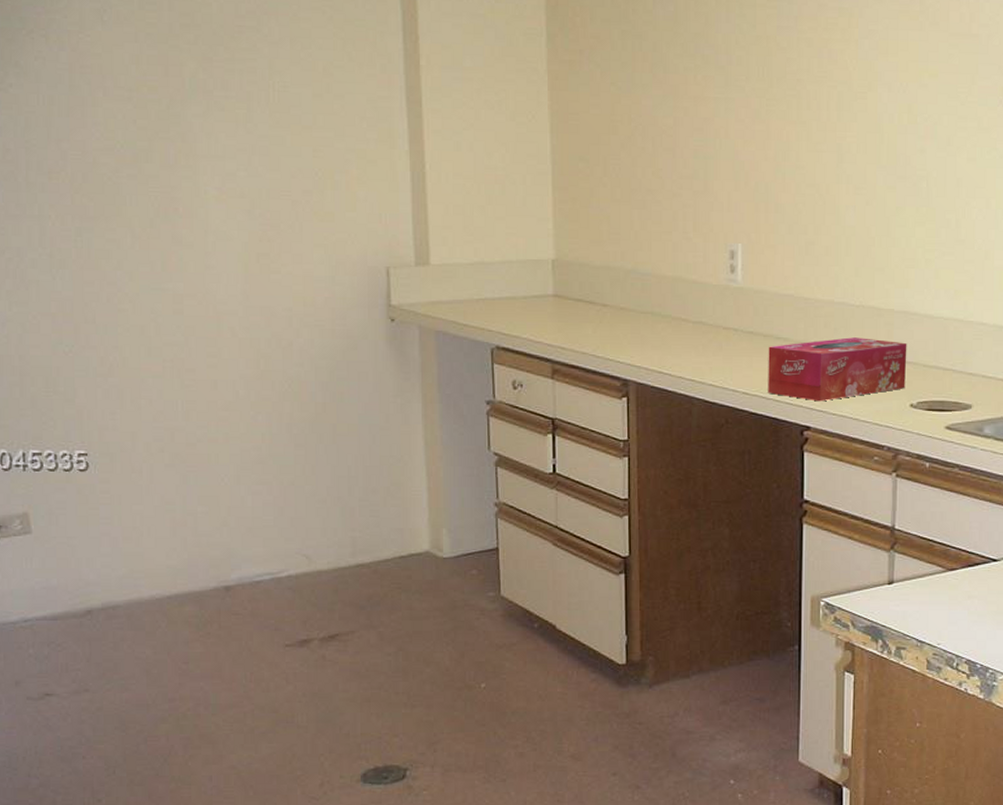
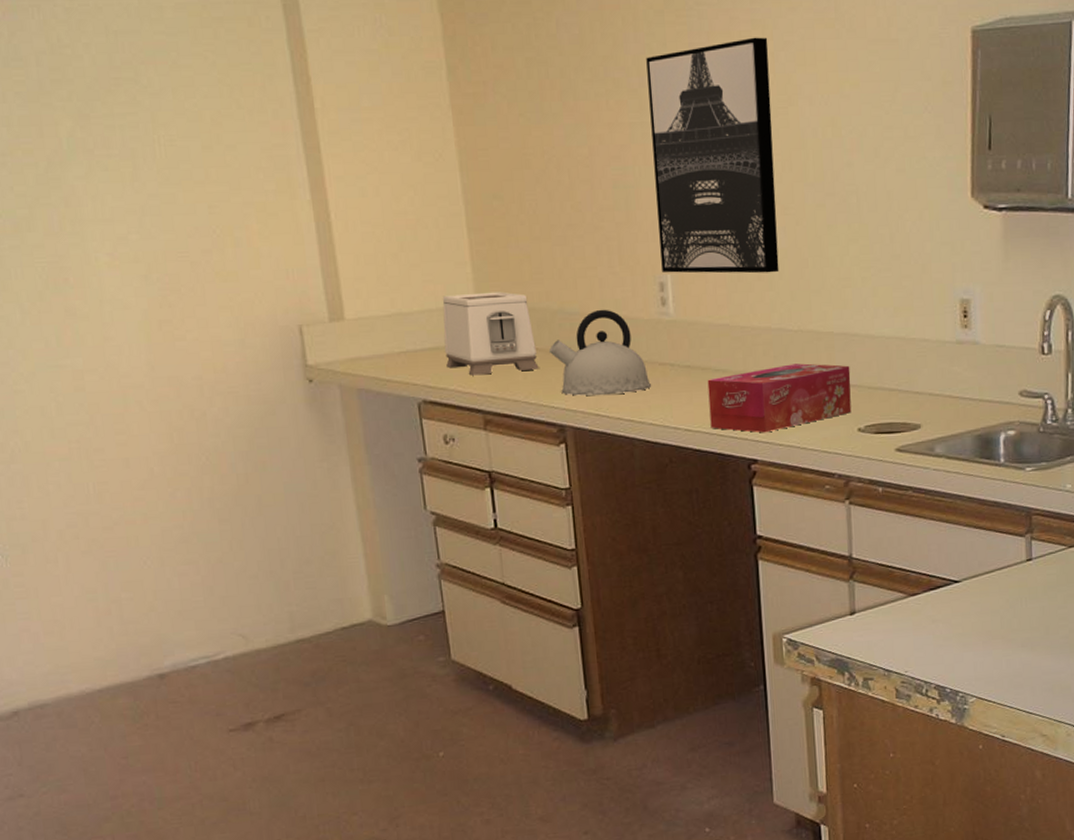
toaster: none [521,248,608,326] -> present [443,291,539,376]
kettle: none [619,272,715,354] -> present [548,309,652,396]
wall art: none [734,24,853,249] -> present [646,37,779,274]

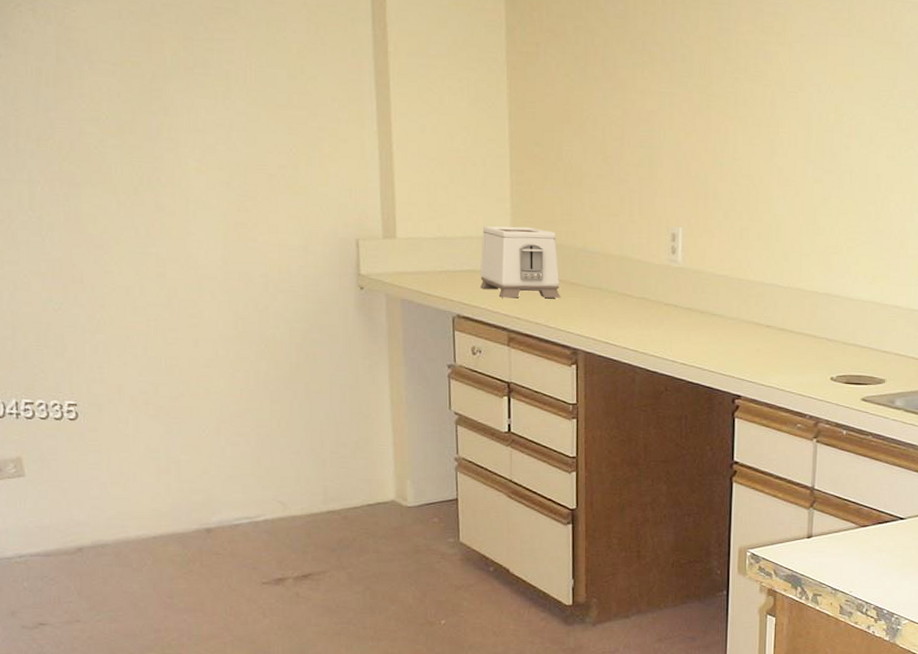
kettle: present [548,309,652,396] -> none [570,251,656,327]
wall art: present [646,37,779,274] -> none [675,28,787,235]
tissue box: present [707,363,852,433] -> none [703,316,829,373]

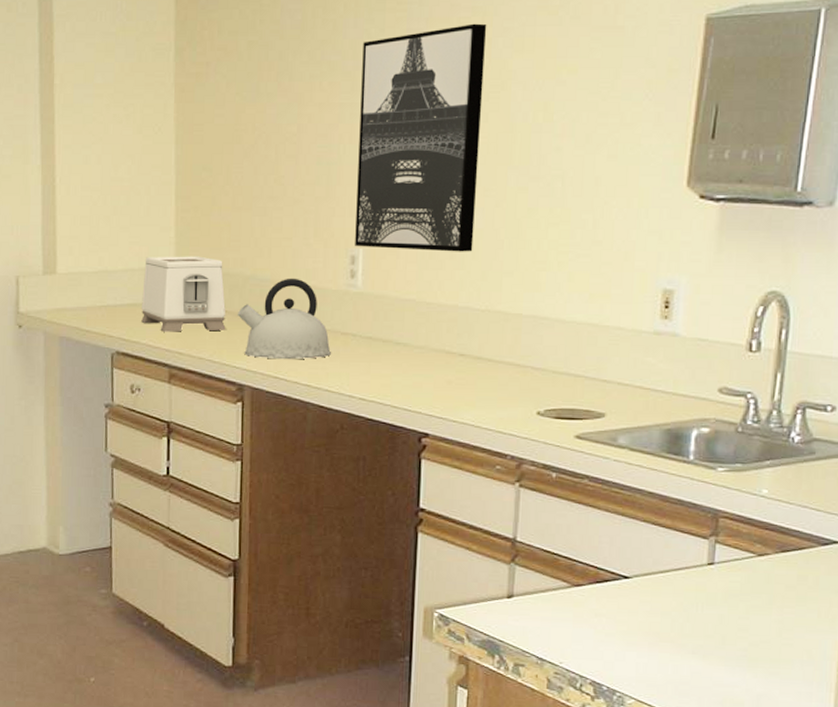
kettle: none [570,251,656,327] -> present [237,278,332,359]
wall art: none [675,28,787,235] -> present [355,23,487,252]

